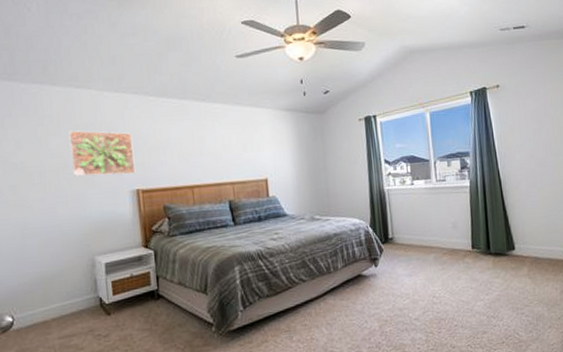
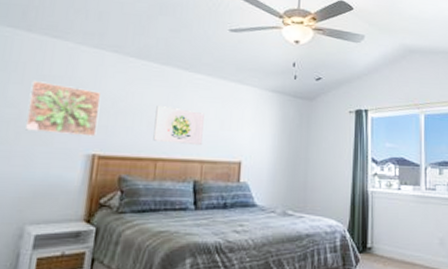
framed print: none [183,138,230,171] -> present [153,106,204,146]

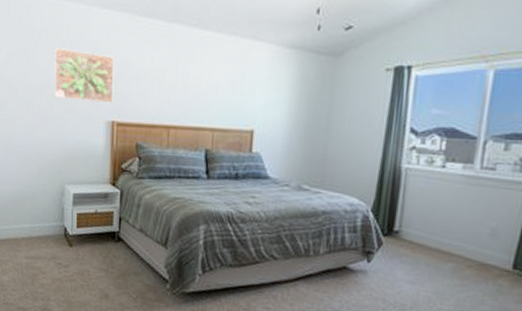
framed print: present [153,106,204,146] -> none [165,70,215,113]

